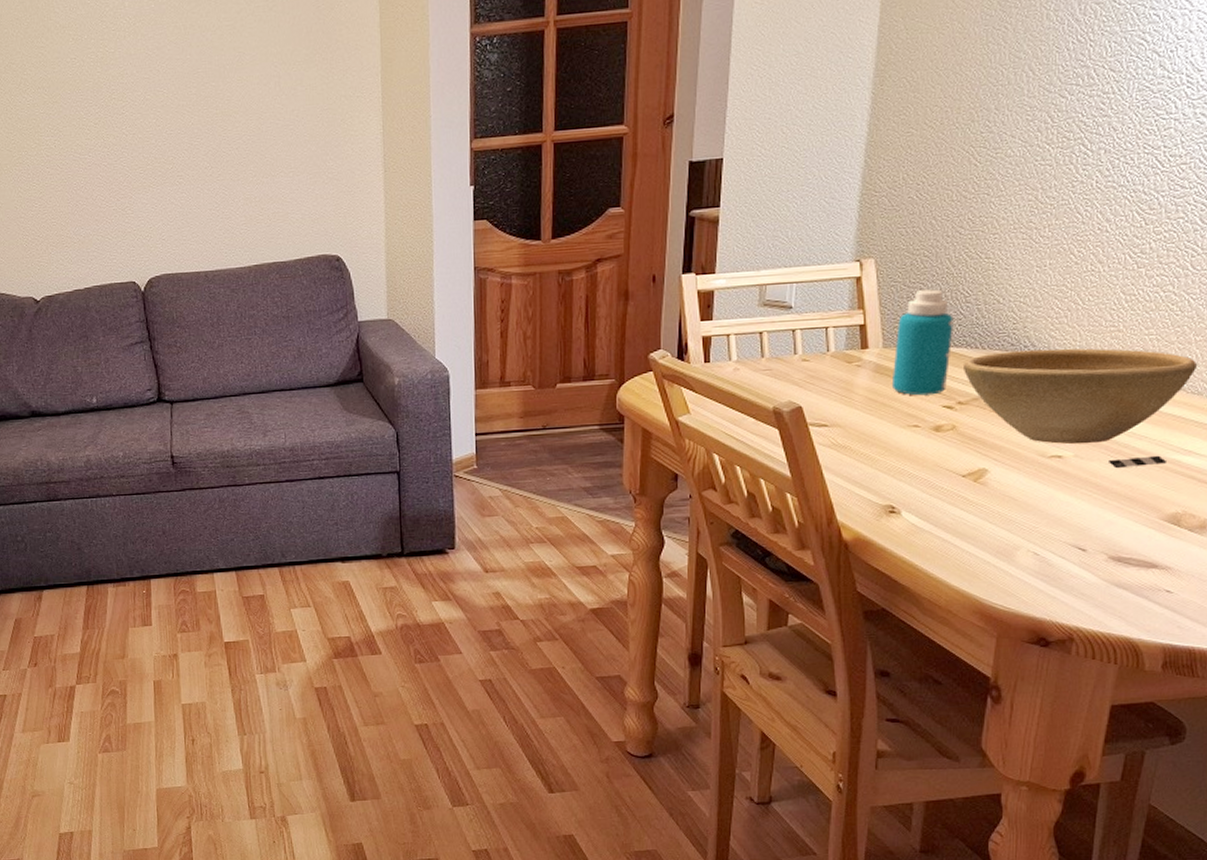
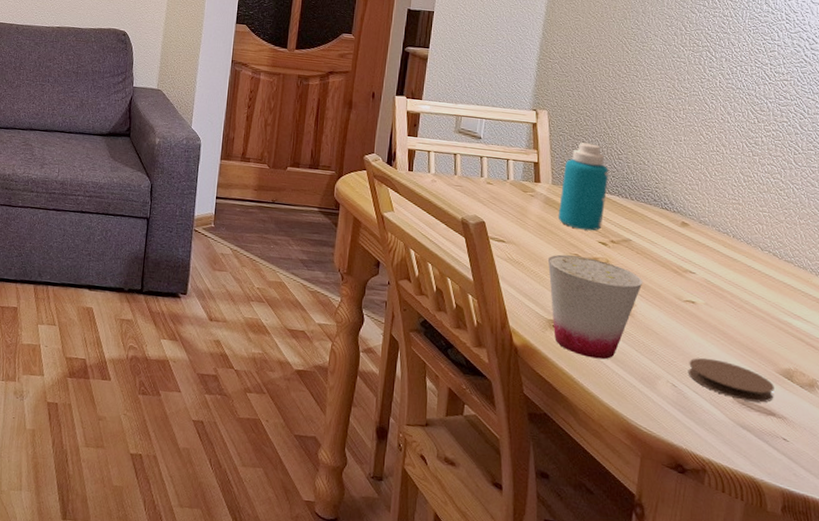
cup: none [880,427,998,540] -> present [547,254,643,360]
bowl: present [964,348,1197,469] -> none [616,204,801,324]
coaster: none [1052,516,1157,557] -> present [688,357,774,403]

